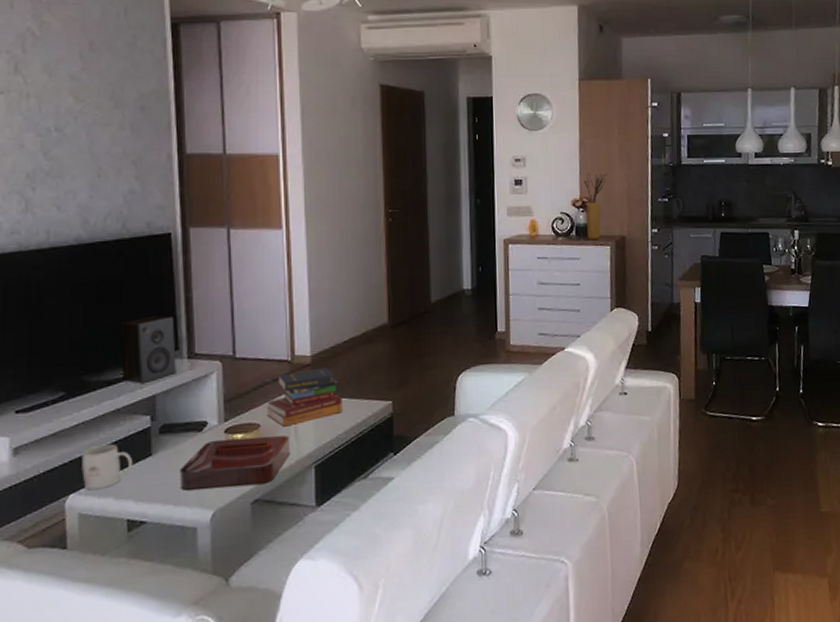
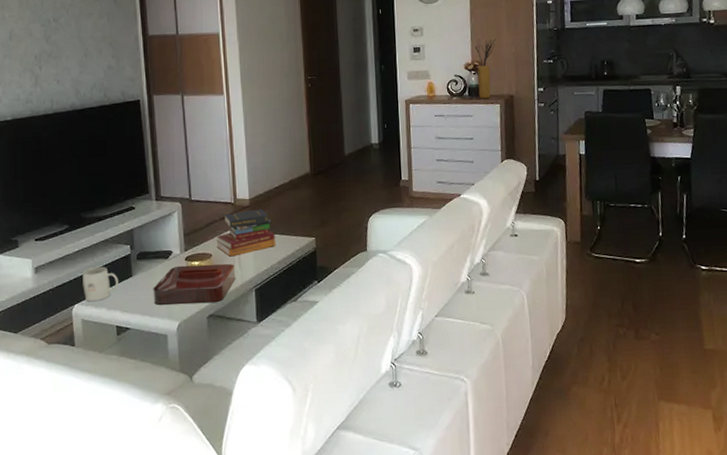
speaker: present [120,315,176,384] -> none [106,166,147,220]

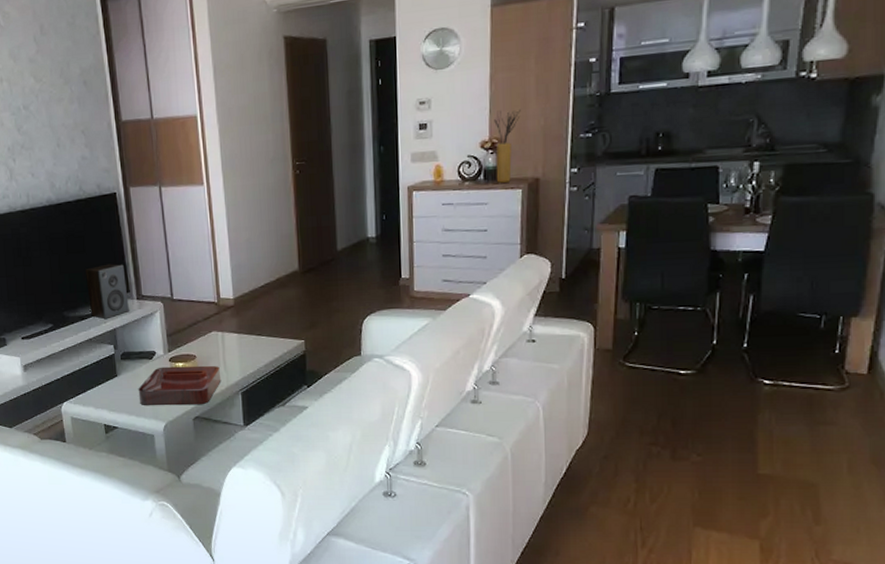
mug: present [83,266,119,302] -> none [69,365,105,401]
speaker: none [106,166,147,220] -> present [85,263,129,320]
books: present [217,209,276,257] -> none [200,309,262,359]

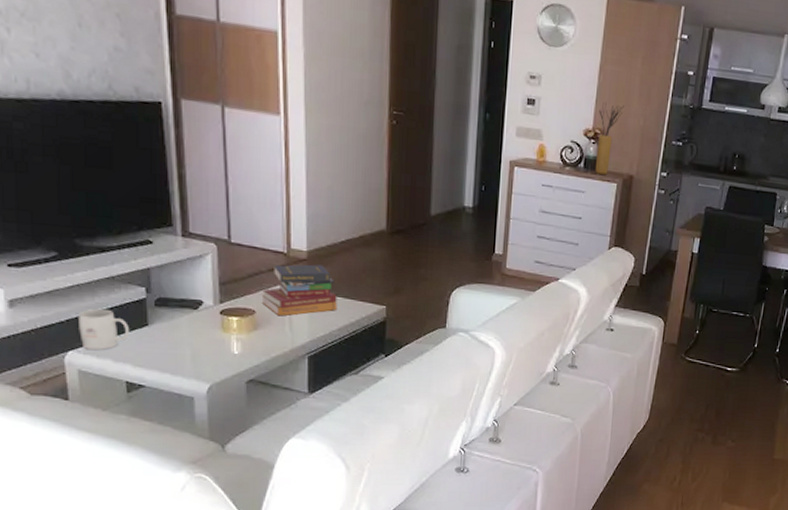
mug: none [69,365,105,401] -> present [78,308,130,351]
speaker: present [85,263,129,320] -> none [111,187,170,256]
decorative tray: present [138,365,222,405] -> none [176,319,285,366]
books: none [200,309,262,359] -> present [263,264,337,316]

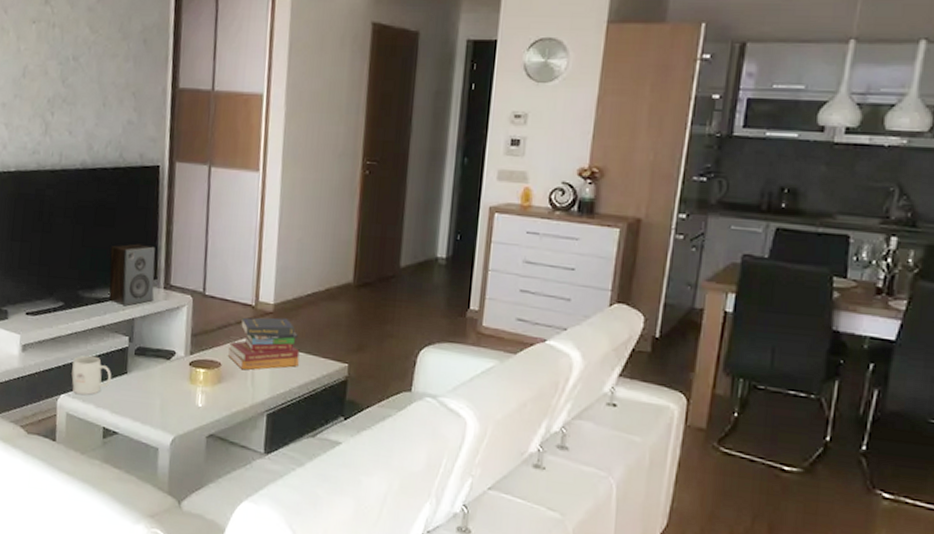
speaker: none [111,187,170,256] -> present [109,243,155,307]
vase: present [595,102,624,175] -> none [591,137,628,219]

